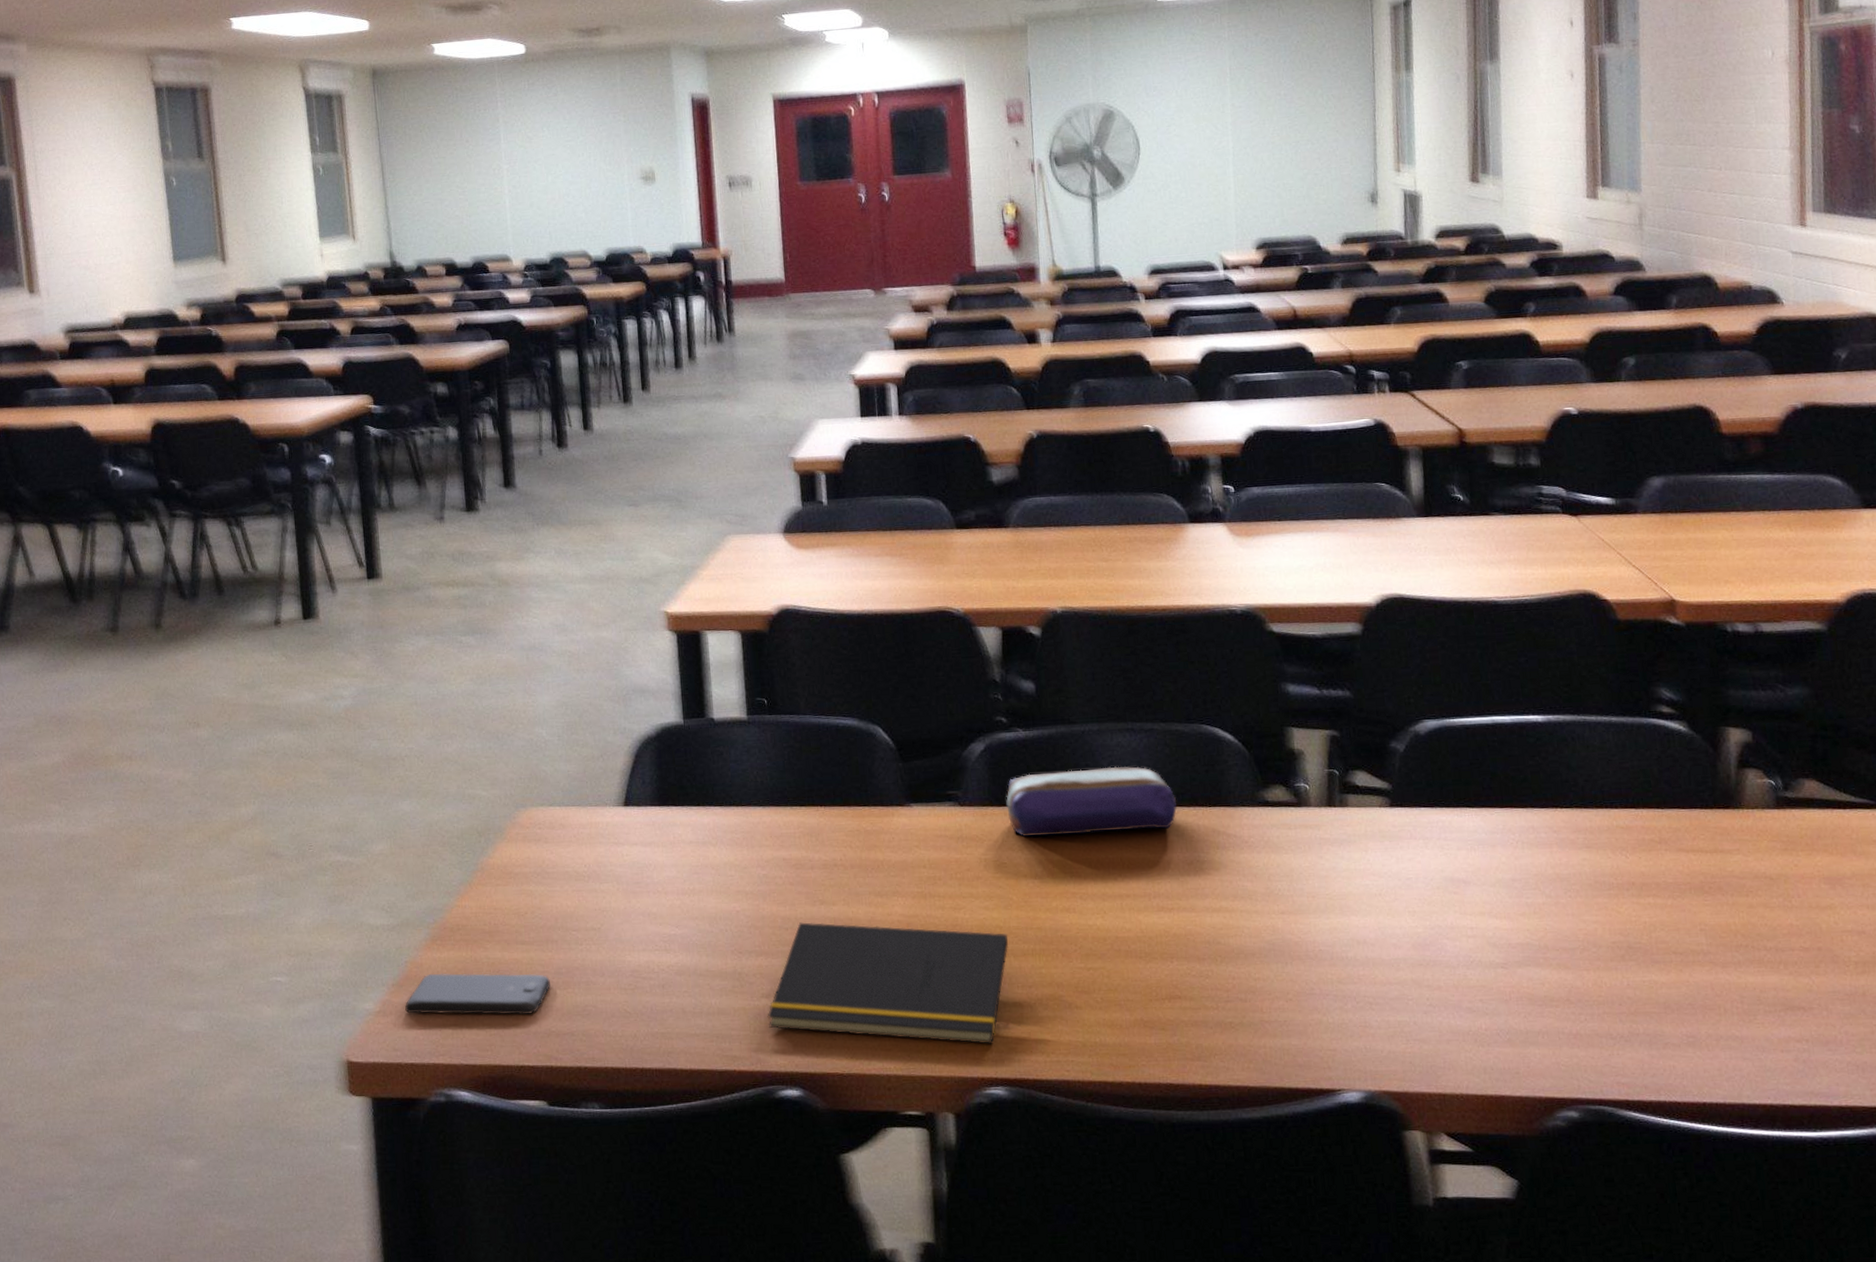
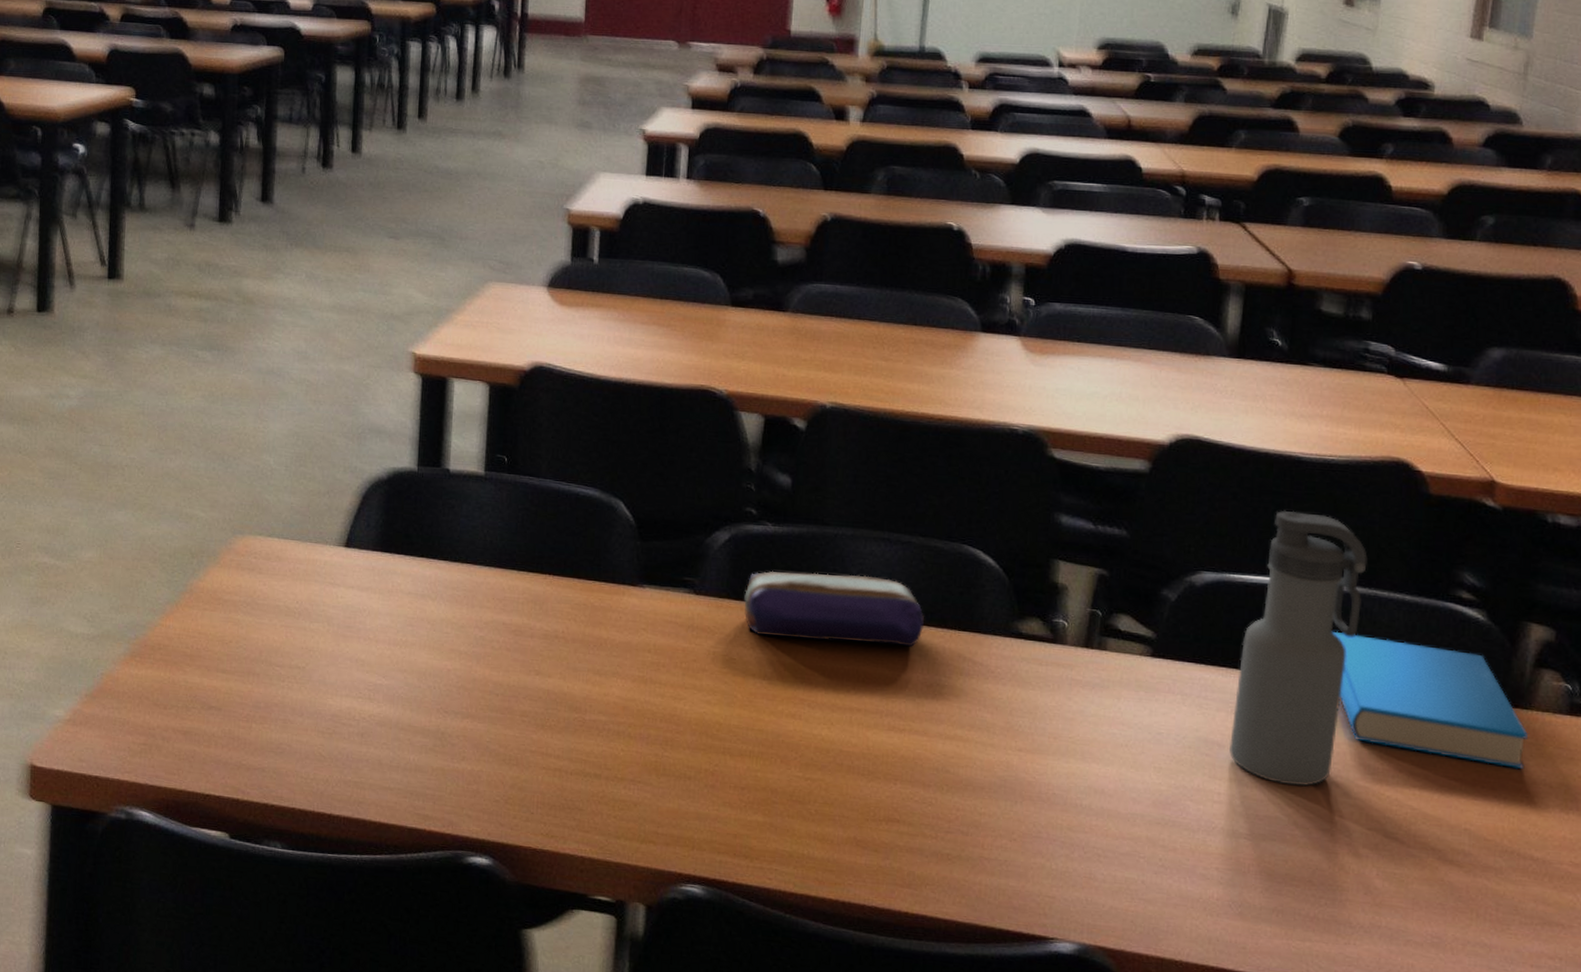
smartphone: present [405,973,550,1015] -> none [96,689,247,745]
notepad: present [767,922,1008,1044] -> none [465,690,727,841]
water bottle: none [1470,652,1574,912] -> present [1229,510,1368,787]
book: none [1551,759,1745,867] -> present [1332,631,1528,770]

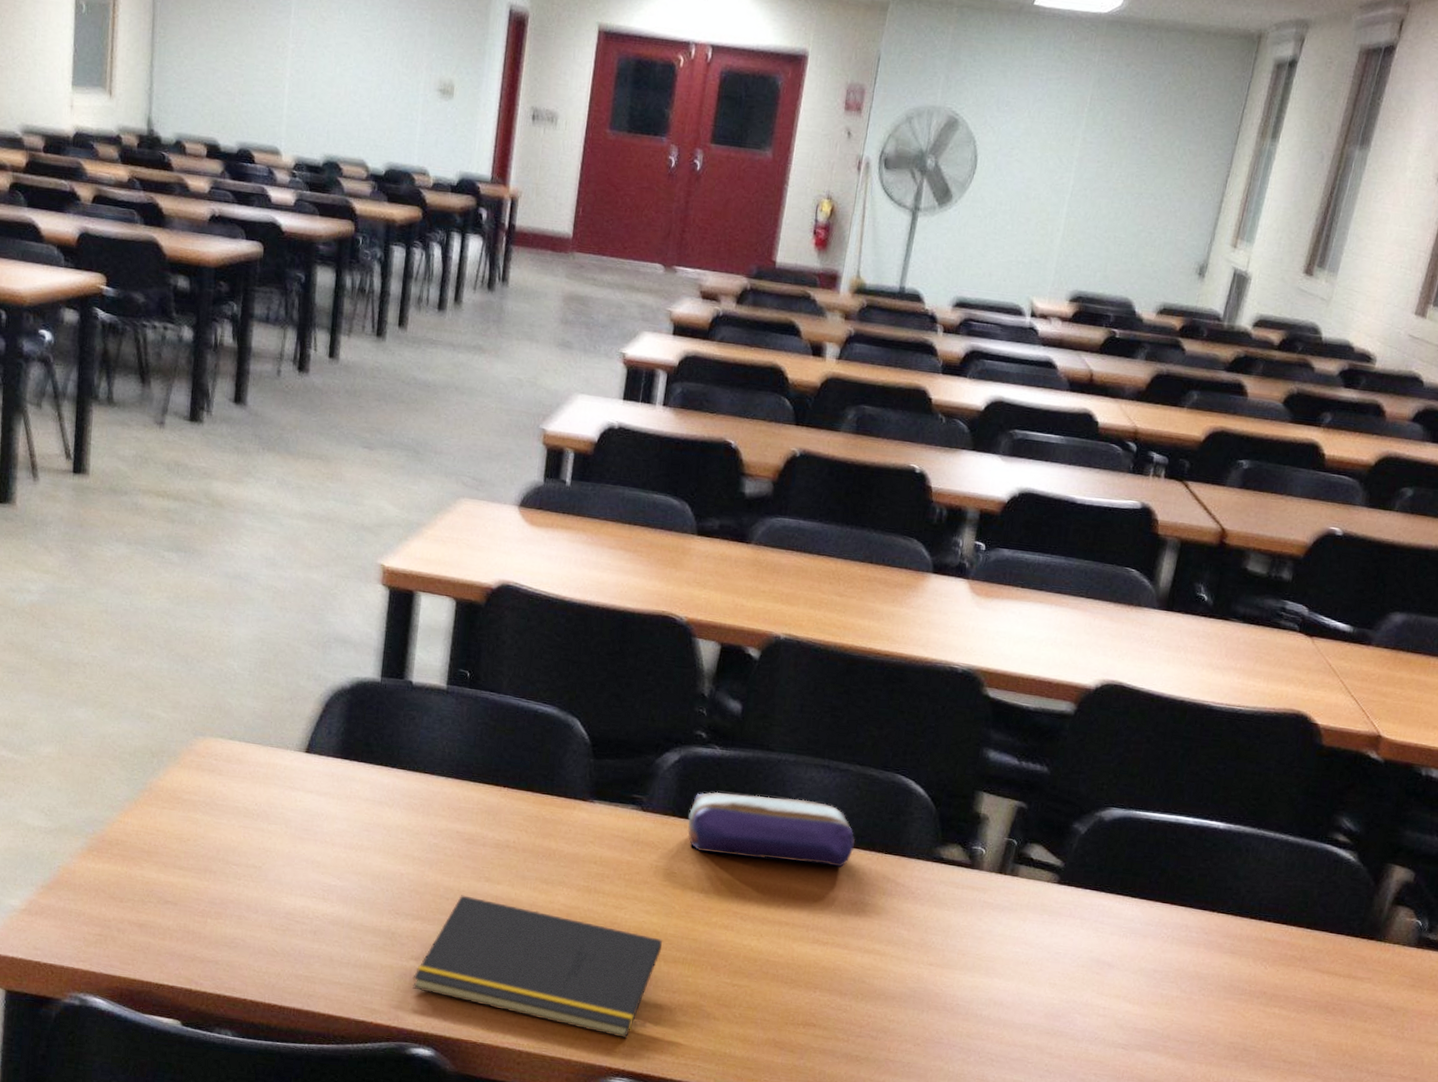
notepad: none [465,690,727,841] -> present [412,895,663,1039]
water bottle: present [1229,510,1368,787] -> none [1117,754,1260,1004]
book: present [1332,631,1528,770] -> none [1220,866,1379,994]

